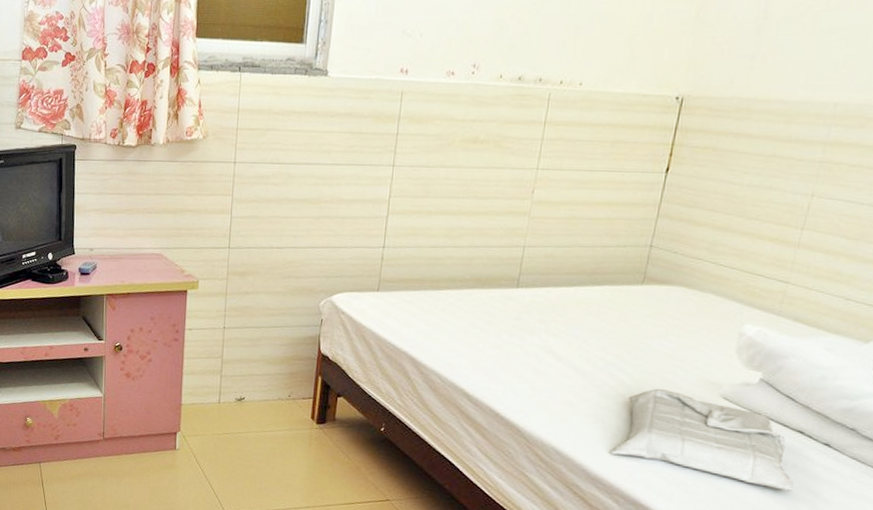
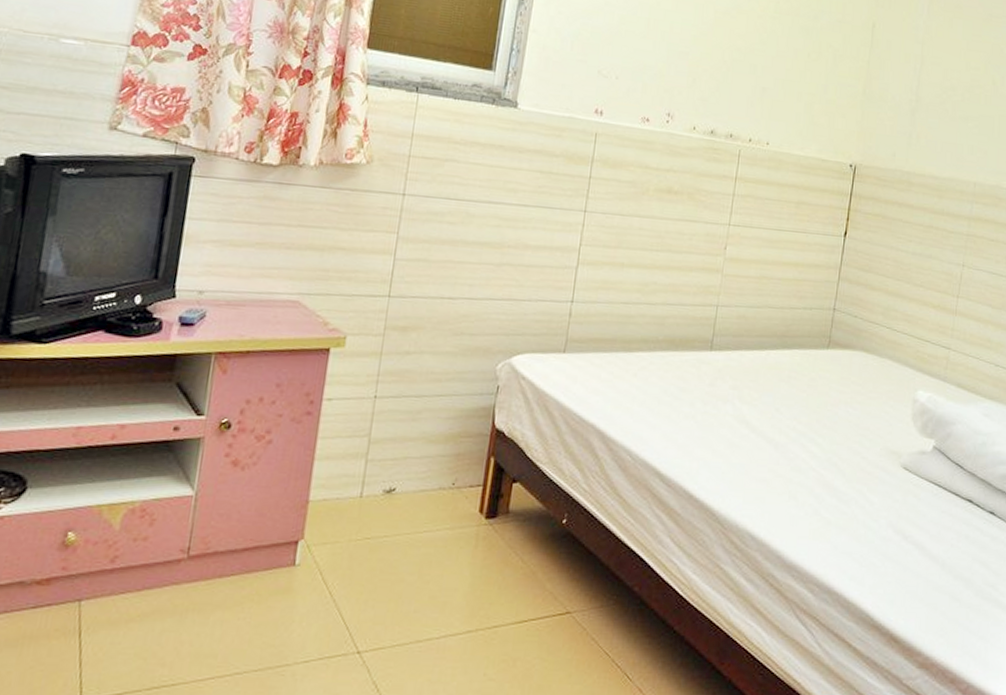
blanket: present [610,389,794,491] -> none [804,460,968,565]

